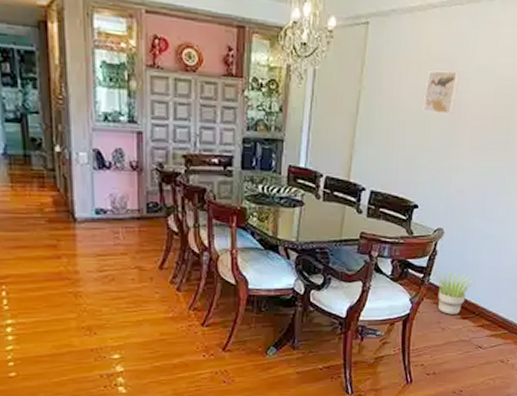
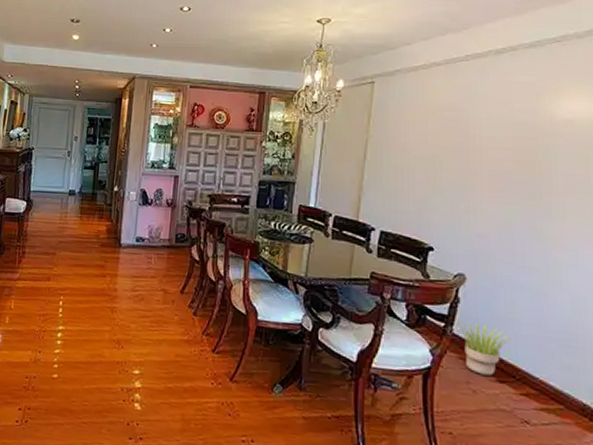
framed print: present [422,70,460,114] -> none [432,118,471,158]

